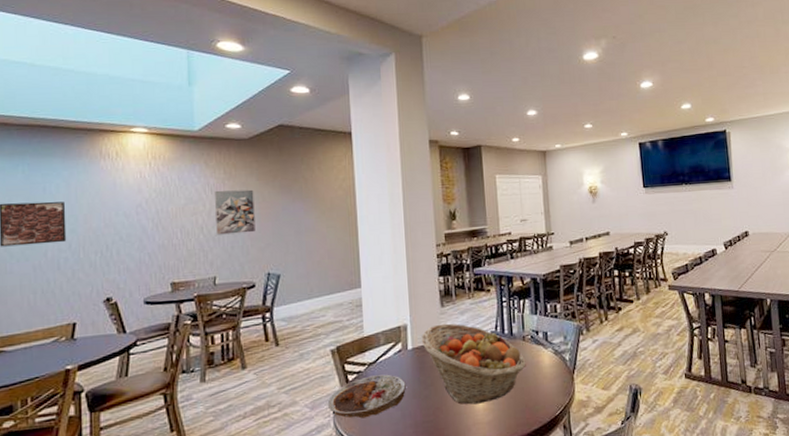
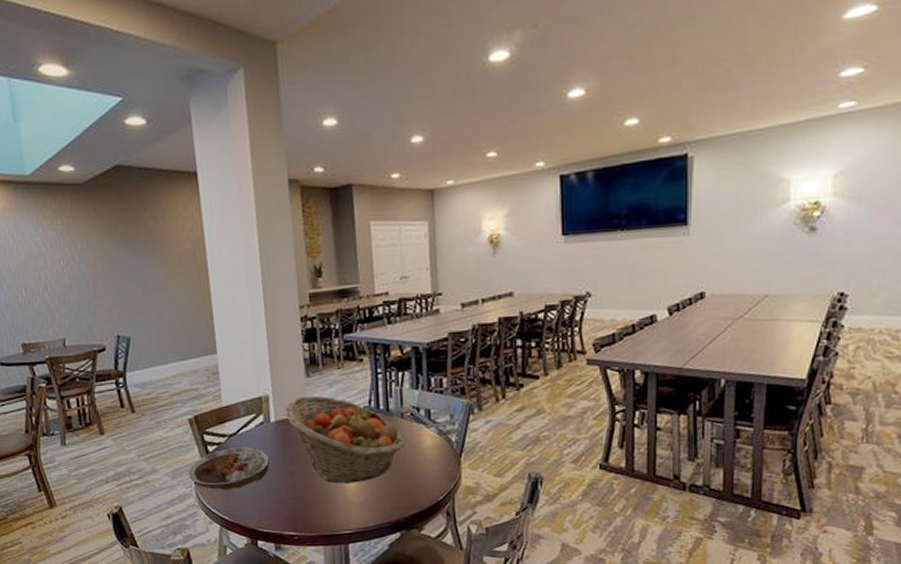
wall art: present [215,189,255,235] -> none [54,242,101,294]

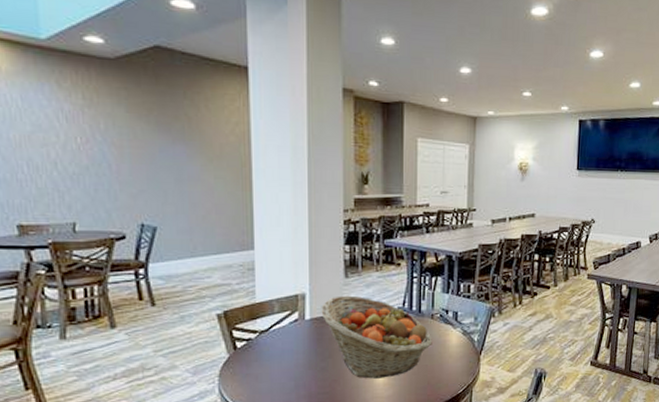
plate: present [188,447,270,491] -> none [211,343,301,387]

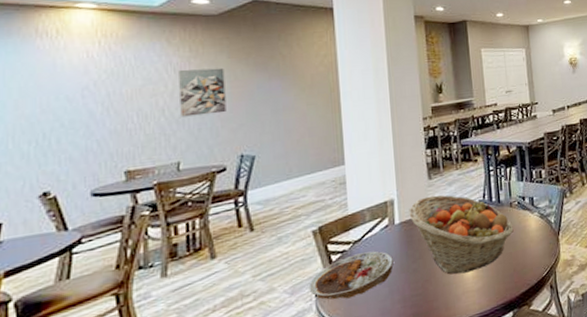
wall art: none [71,119,125,175] -> present [179,67,226,117]
plate: none [211,343,301,387] -> present [308,251,393,300]

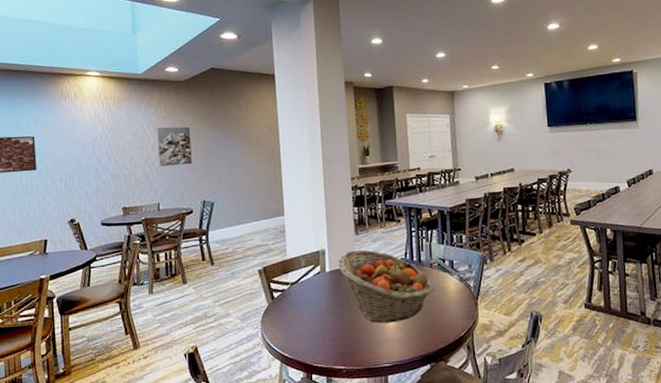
plate: present [308,251,393,300] -> none [255,293,324,331]

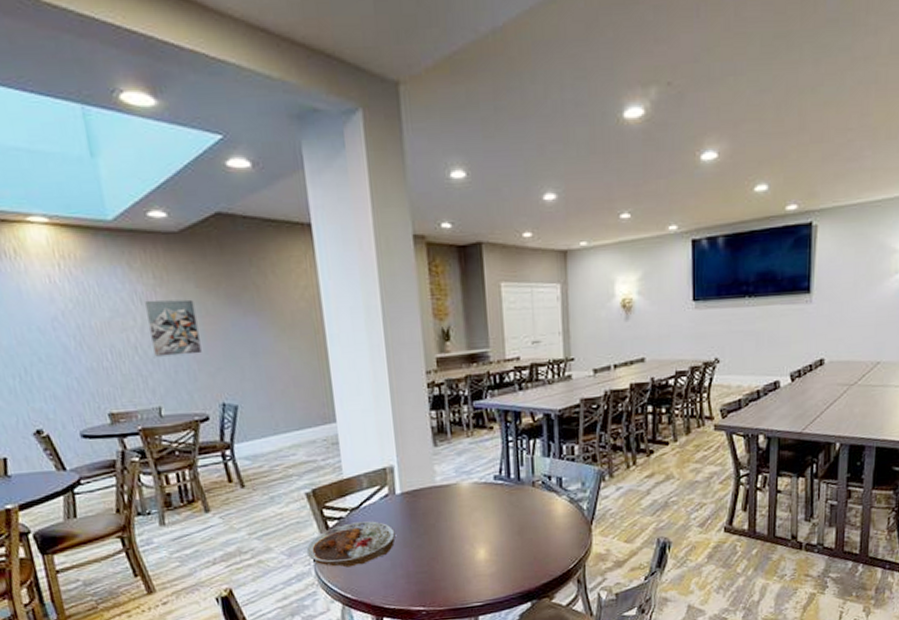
plate: none [255,293,324,331] -> present [306,521,395,568]
fruit basket: present [338,250,433,323] -> none [411,465,536,556]

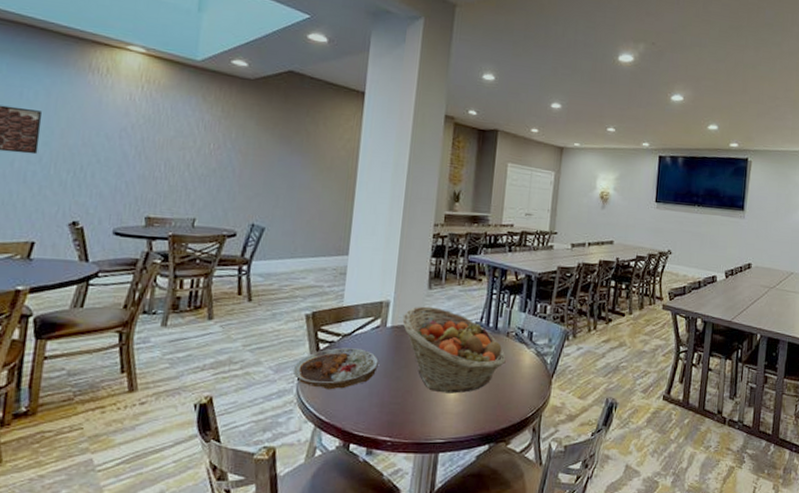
wall art: present [145,299,202,357] -> none [203,128,251,179]
fruit basket: none [411,465,536,556] -> present [402,306,506,394]

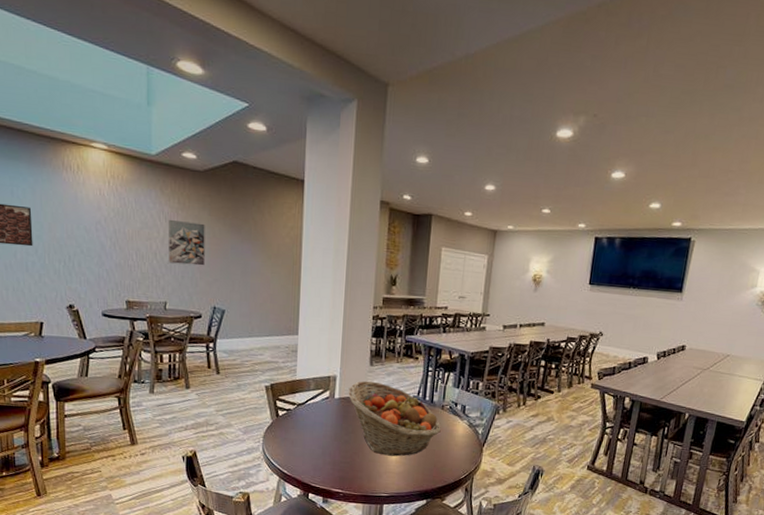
wall art: none [203,128,251,179] -> present [169,219,205,266]
plate: present [292,347,379,390] -> none [258,415,329,449]

